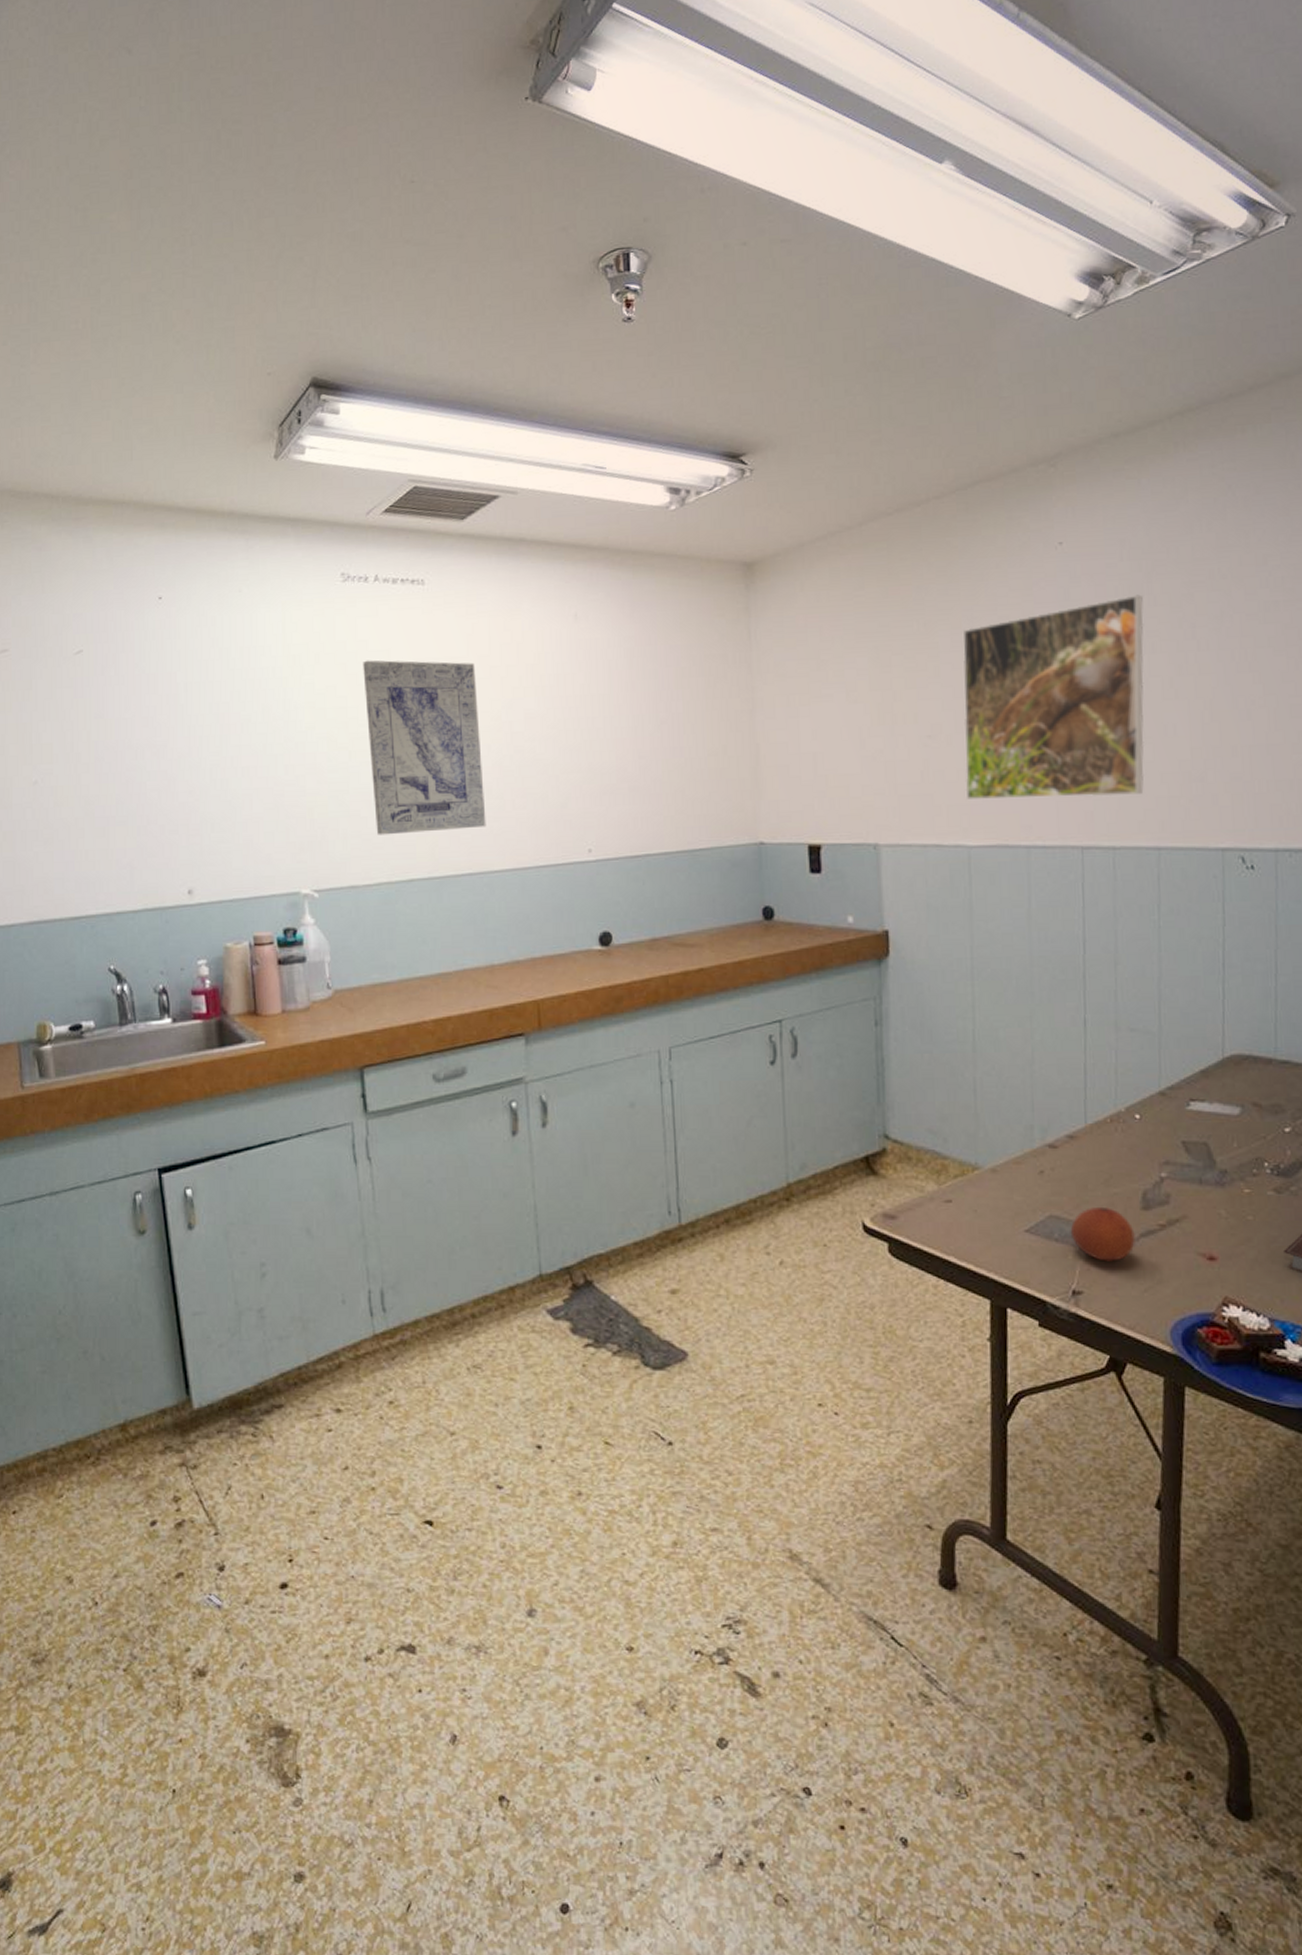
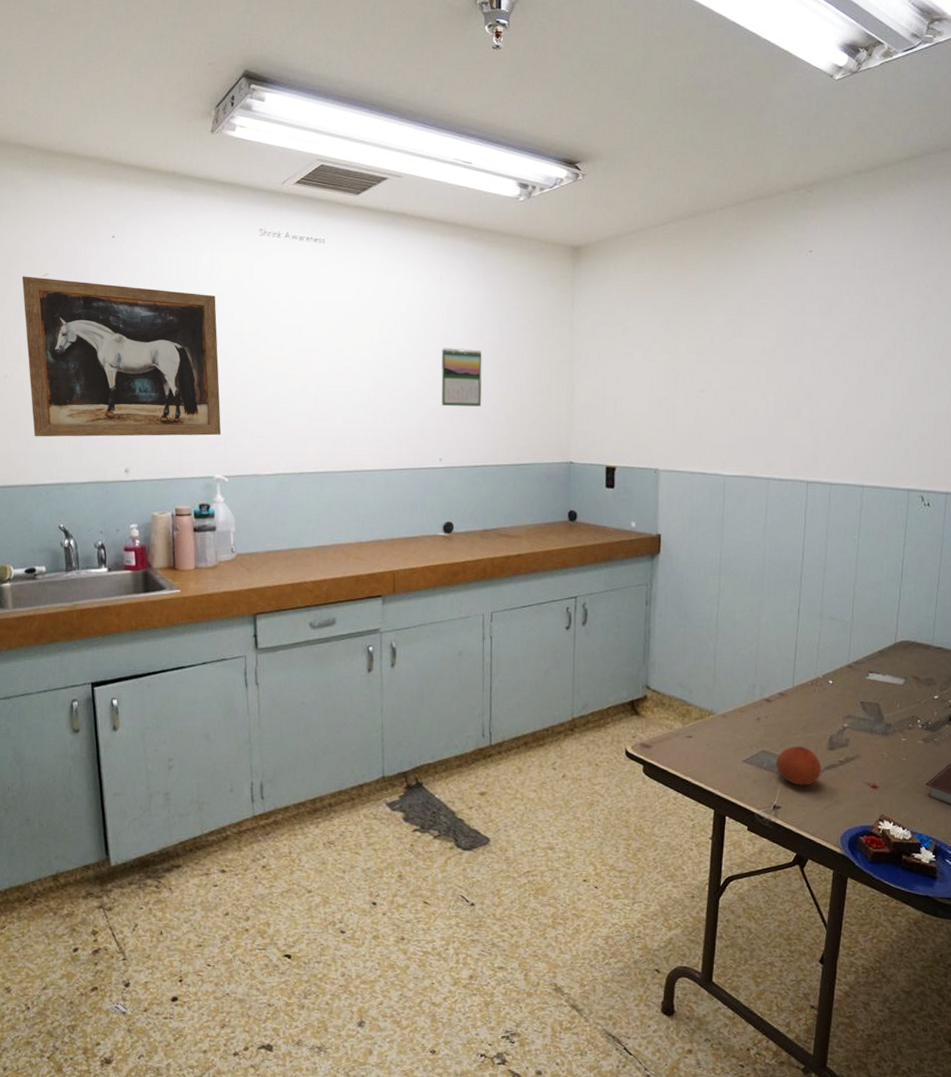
wall art: none [50,655,307,857] -> present [22,276,222,437]
wall art: present [363,660,486,835] -> none [273,299,363,437]
calendar: none [581,704,639,780] -> present [441,348,482,407]
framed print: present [962,594,1145,799] -> none [725,295,867,445]

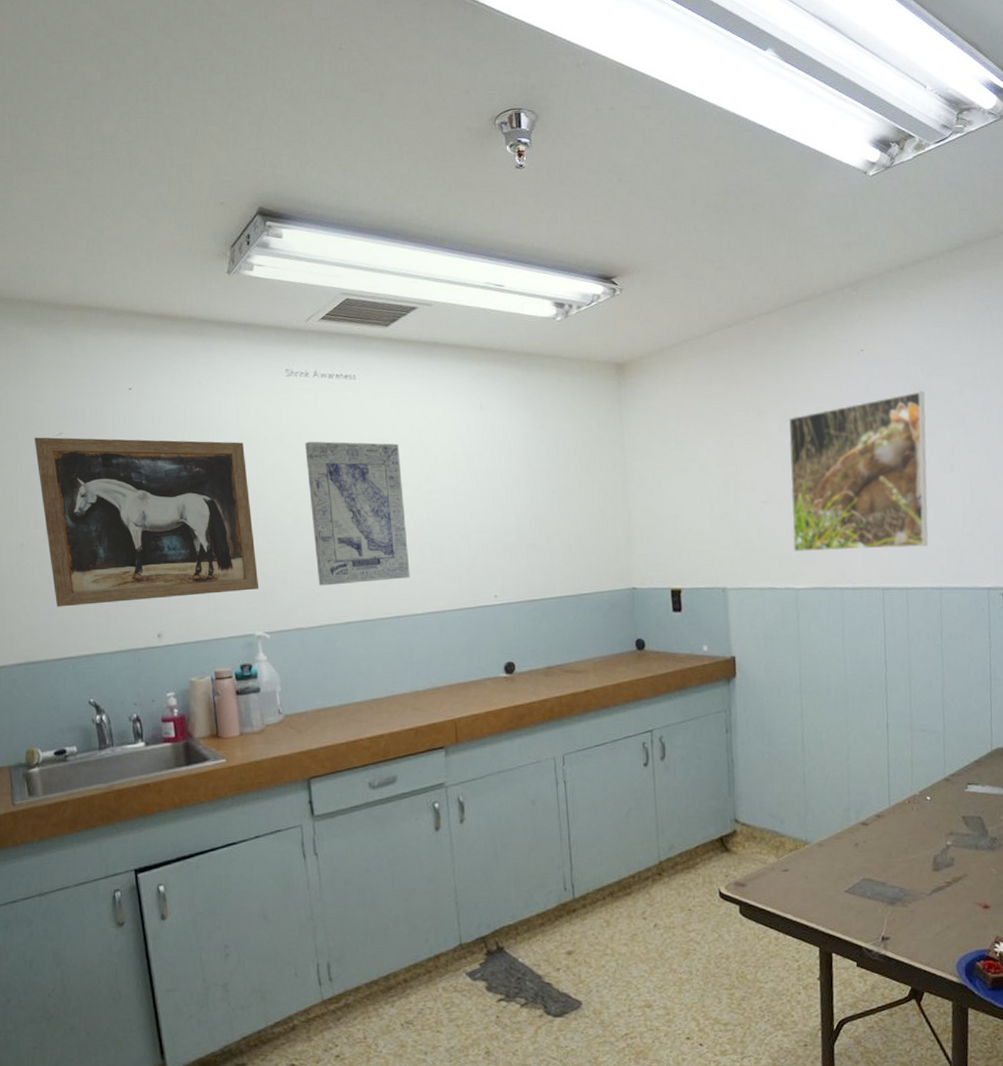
wall art: none [273,299,363,437] -> present [305,441,410,586]
calendar: present [441,348,482,407] -> none [487,477,535,539]
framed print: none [725,295,867,445] -> present [788,391,929,552]
fruit: present [775,746,822,786] -> none [879,870,929,913]

